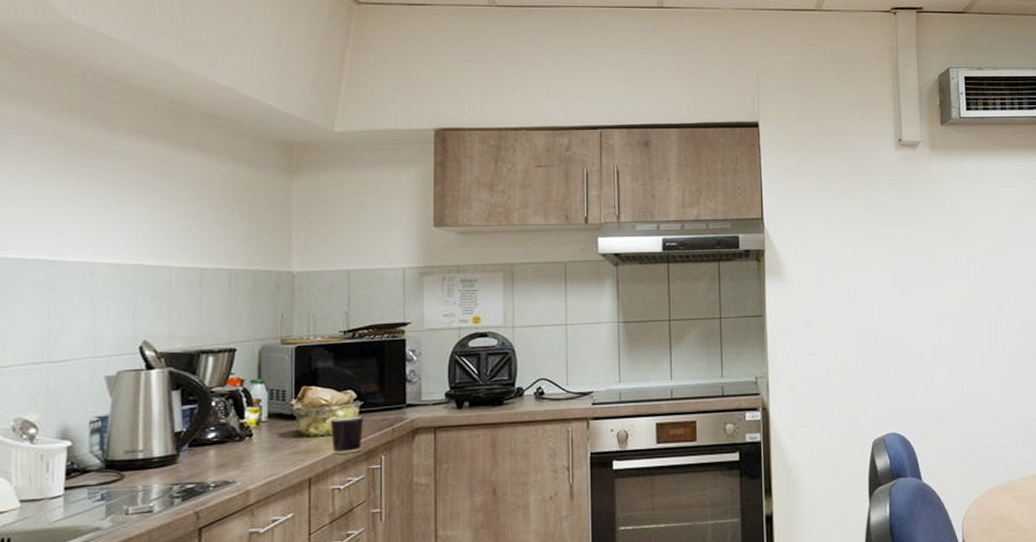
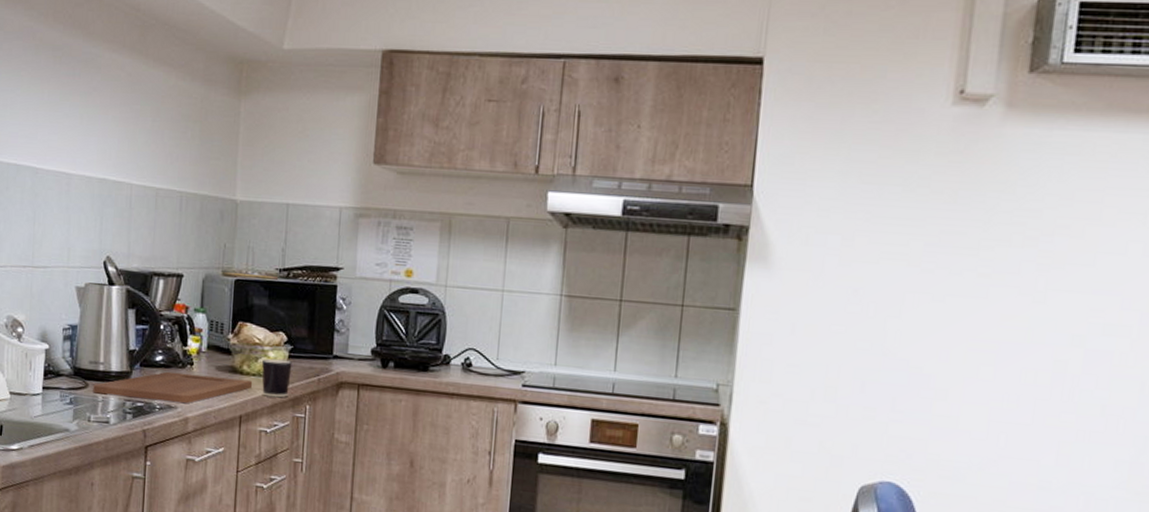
cutting board: none [130,441,320,484] -> present [93,371,252,404]

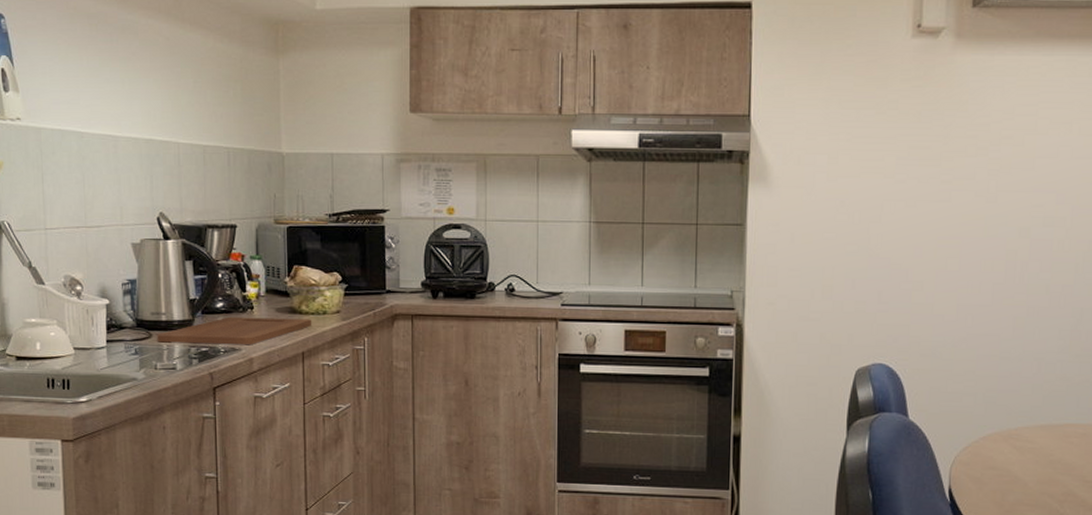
mug: present [261,358,292,398] -> none [320,297,348,333]

